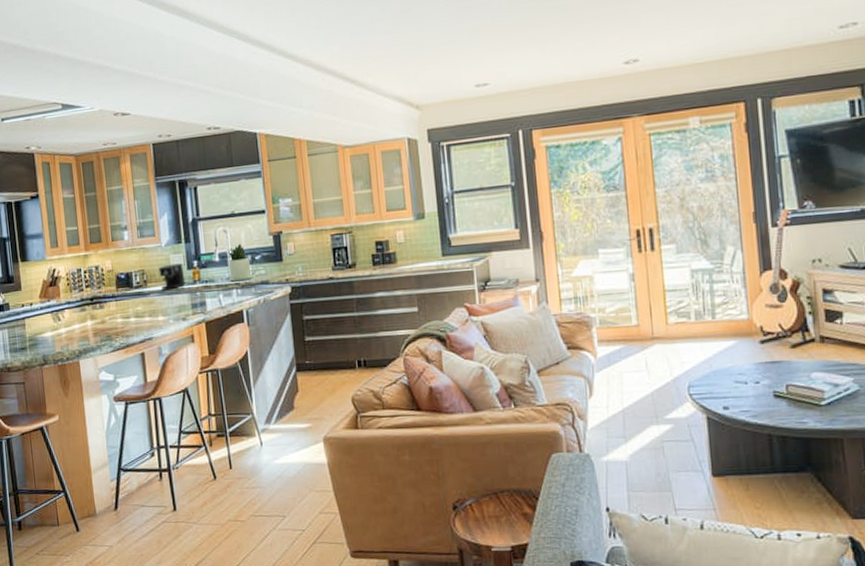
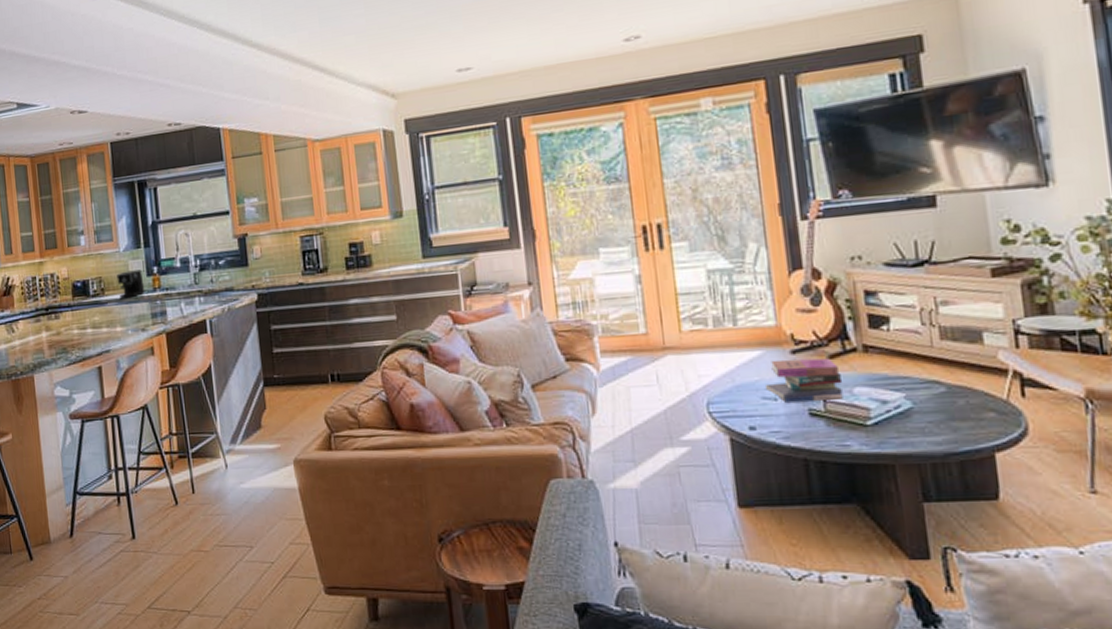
planter: present [225,243,253,282] -> none [187,247,217,289]
books: none [737,347,803,386] -> present [764,358,843,402]

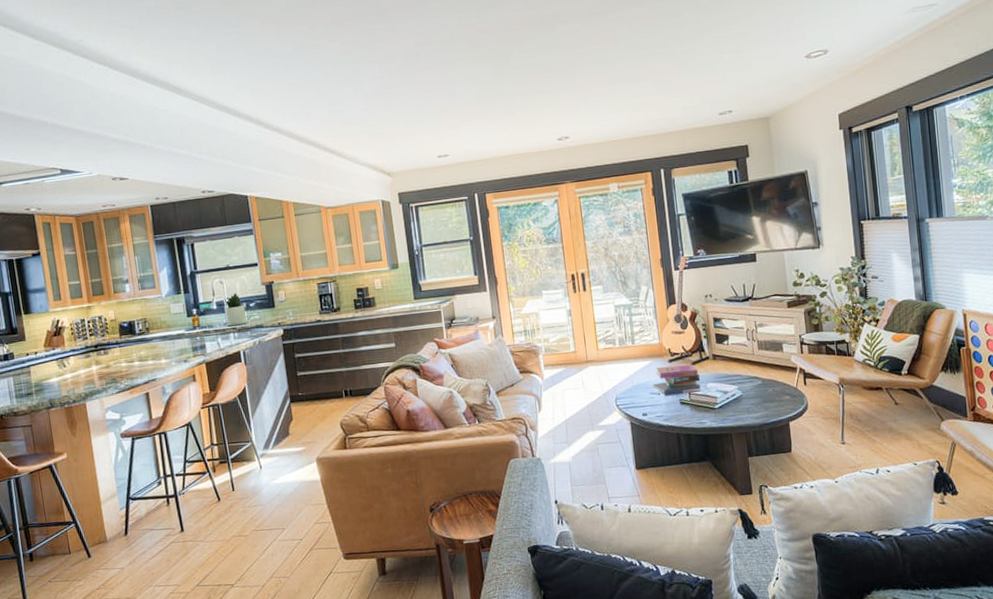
coffee maker: present [117,269,170,299] -> none [160,311,208,337]
planter: none [187,247,217,289] -> present [222,292,249,327]

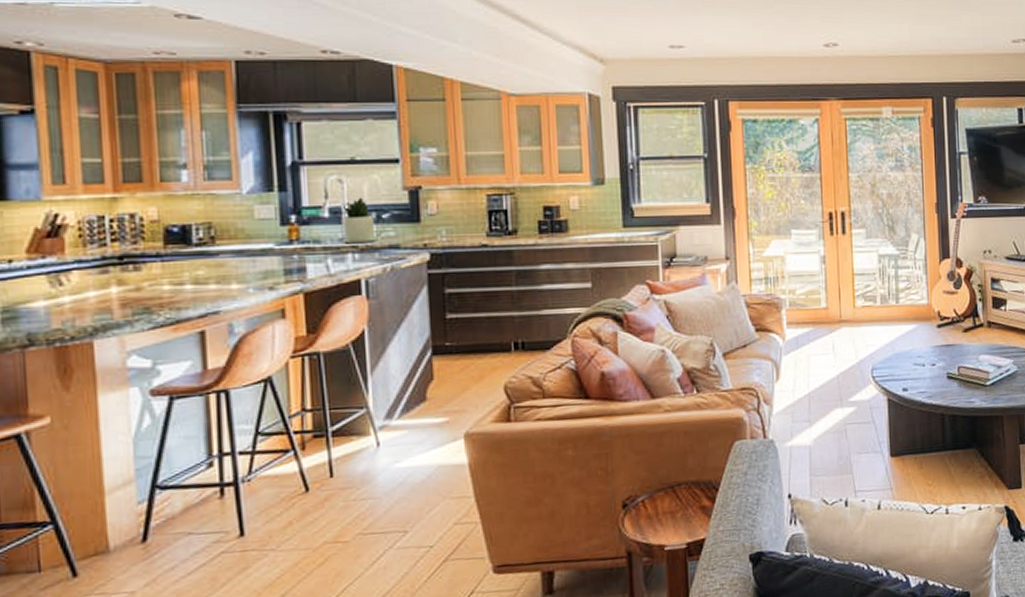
books: present [652,364,701,396] -> none [916,331,972,368]

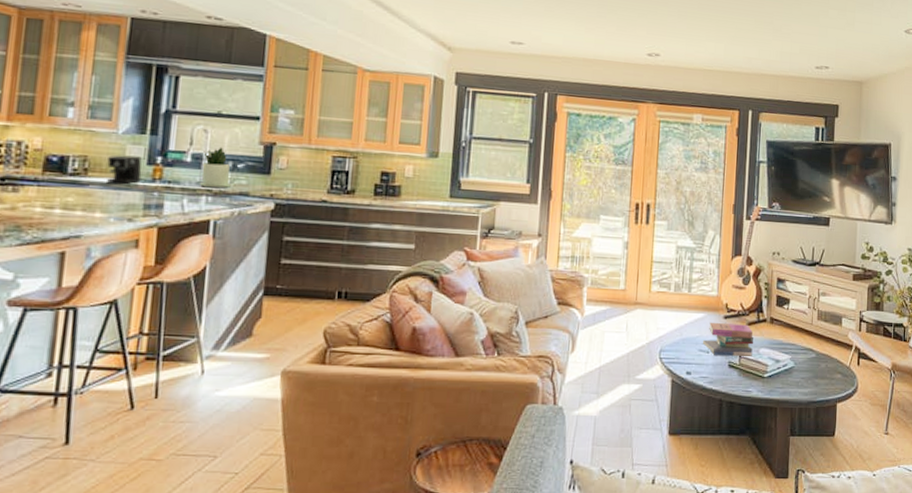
coffee maker: none [235,217,312,251] -> present [107,155,173,184]
books: none [916,331,972,368] -> present [702,322,754,356]

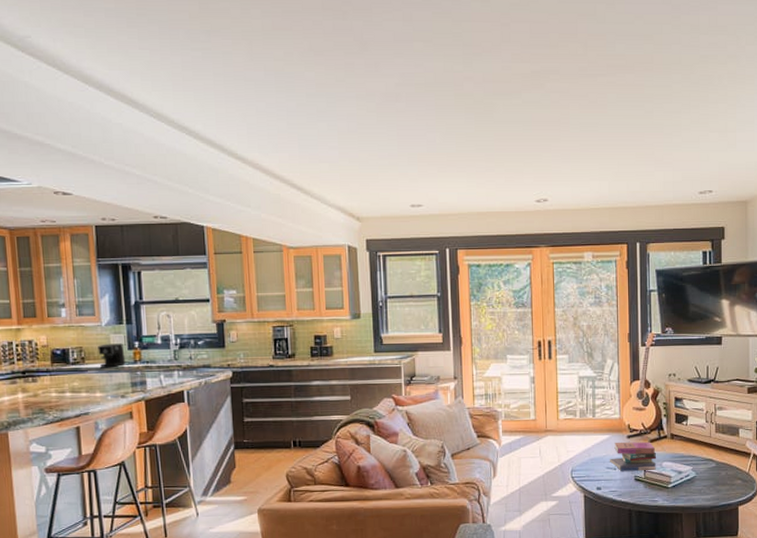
planter: present [199,147,231,189] -> none [168,328,195,364]

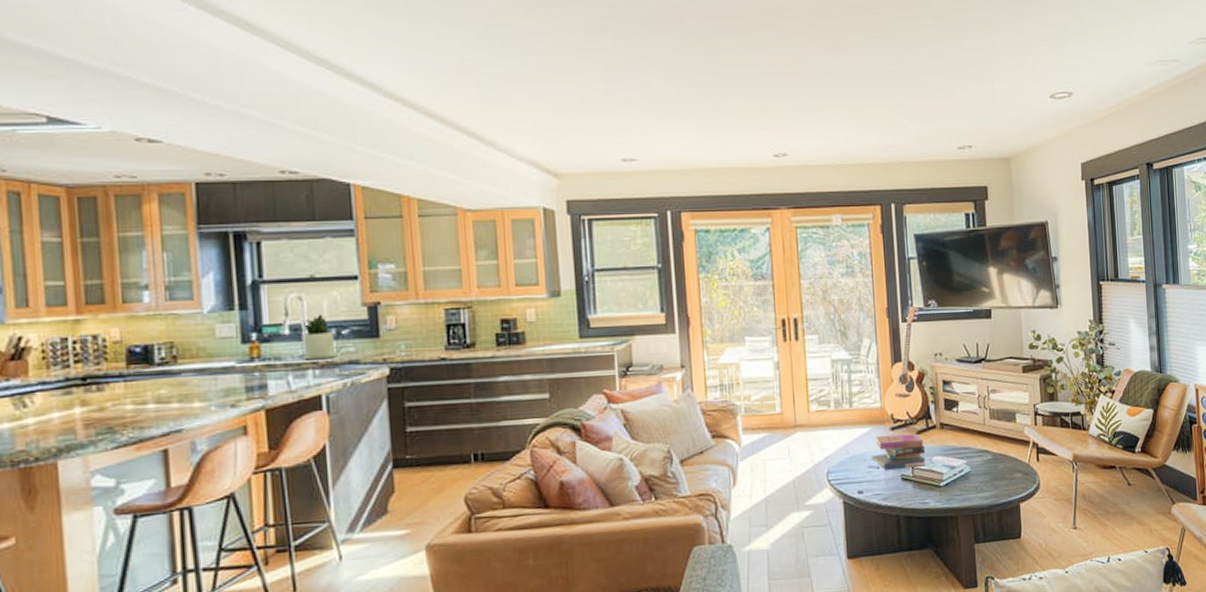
coffee maker: present [98,343,150,368] -> none [197,335,273,369]
planter: none [168,328,195,364] -> present [300,314,338,361]

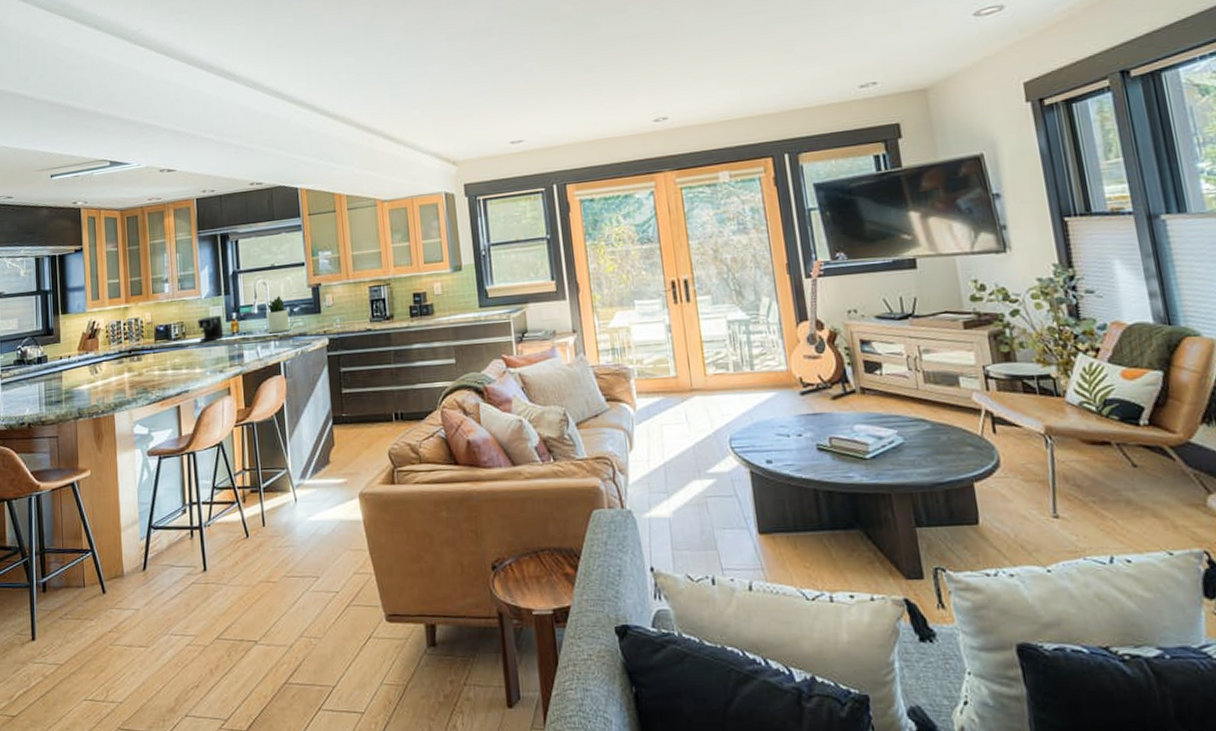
coffee maker: none [197,335,273,369] -> present [198,315,247,343]
books: present [871,433,926,470] -> none [778,399,845,438]

